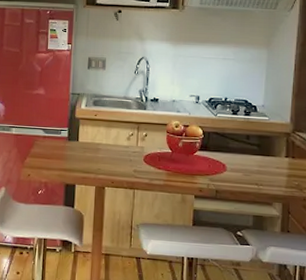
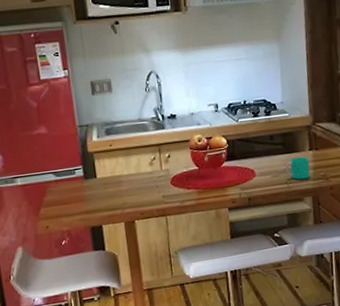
cup: none [257,161,284,184] -> present [284,156,310,180]

